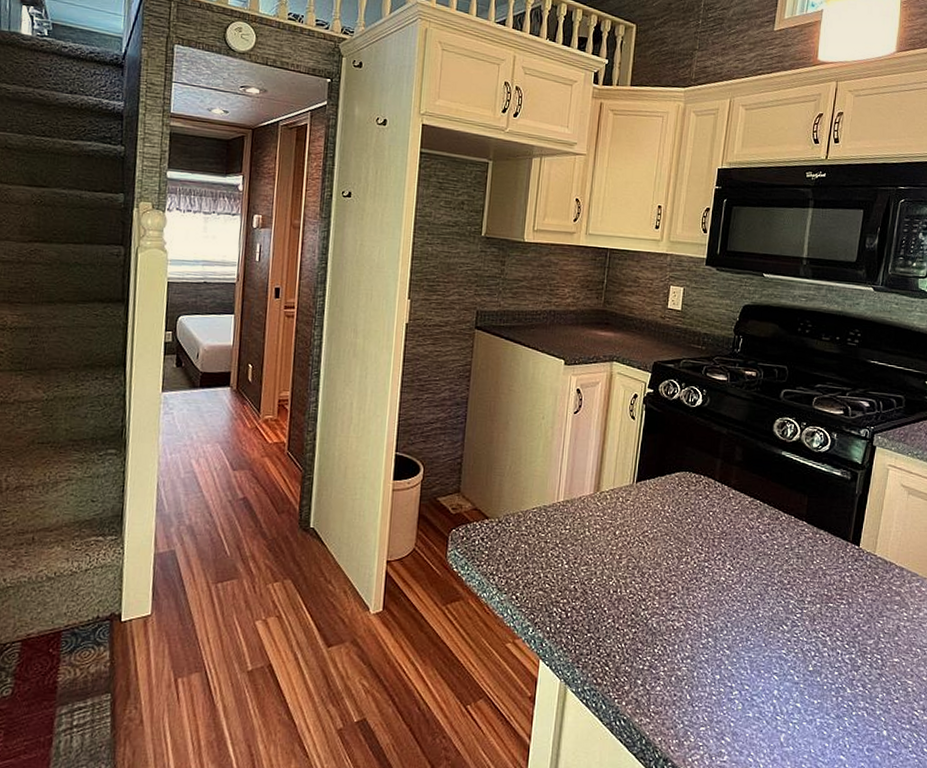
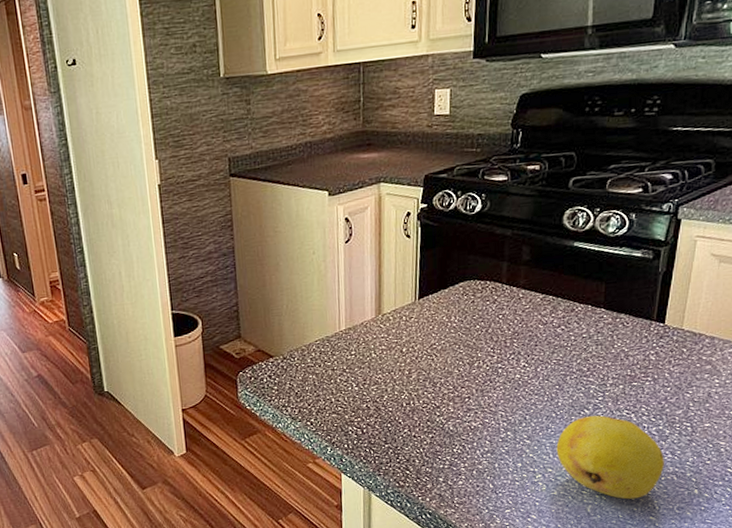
fruit: none [754,632,856,733] -> present [556,415,664,500]

